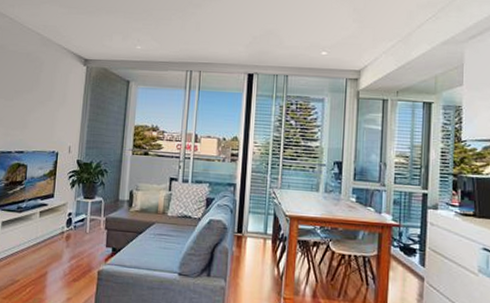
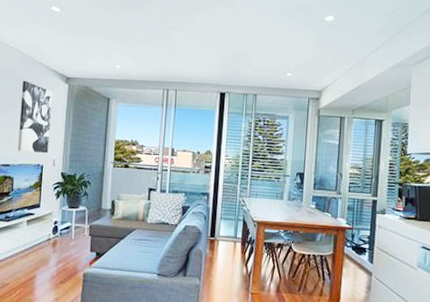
wall art: none [32,63,71,139] -> present [18,80,53,153]

